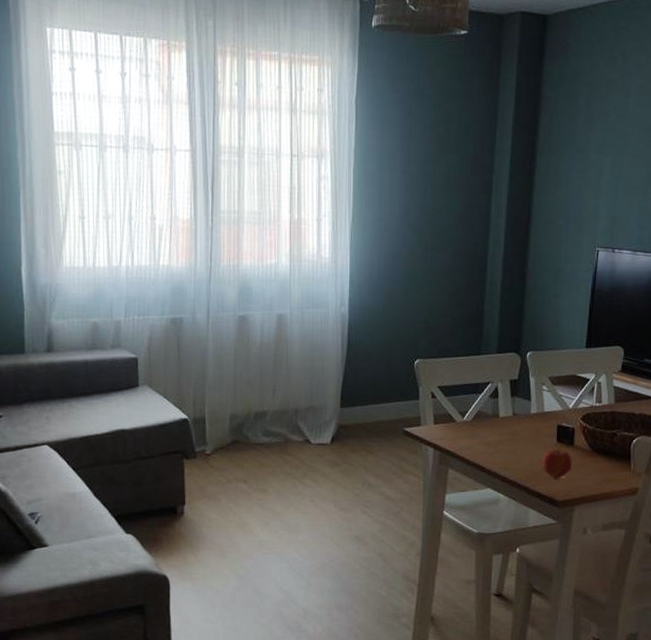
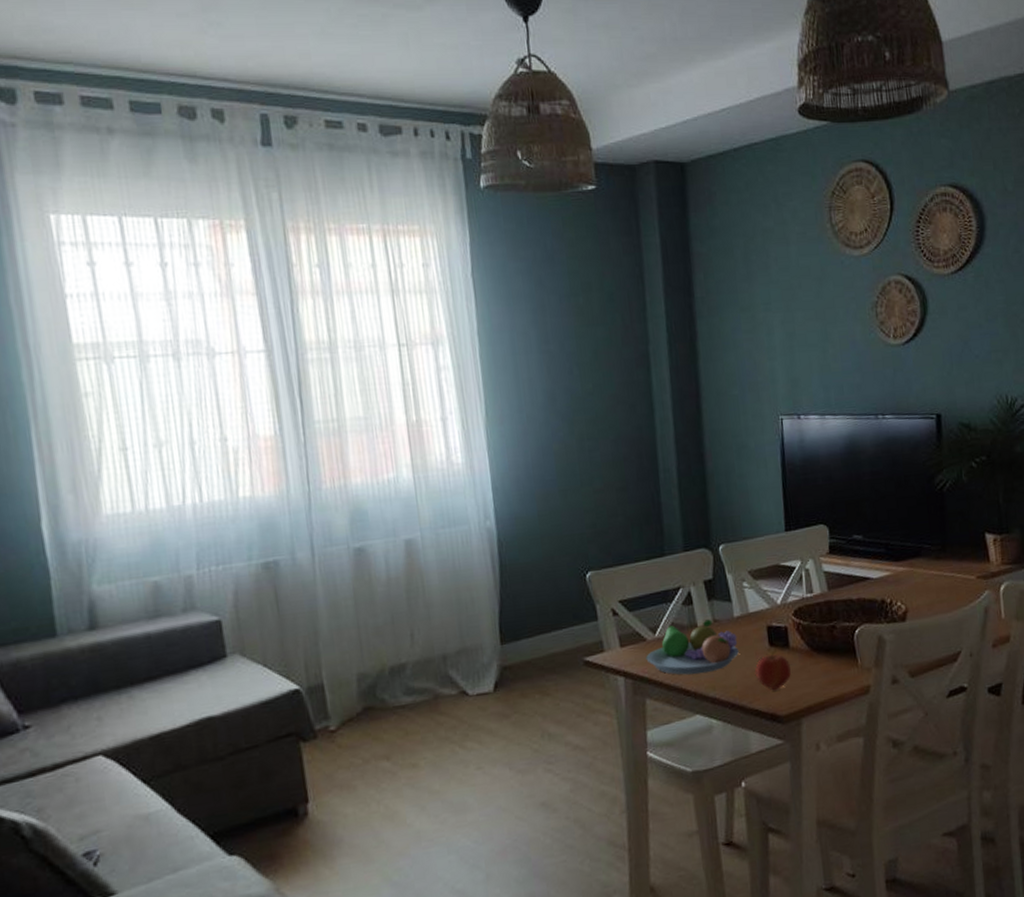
fruit bowl: none [453,412,531,456] -> present [646,619,739,675]

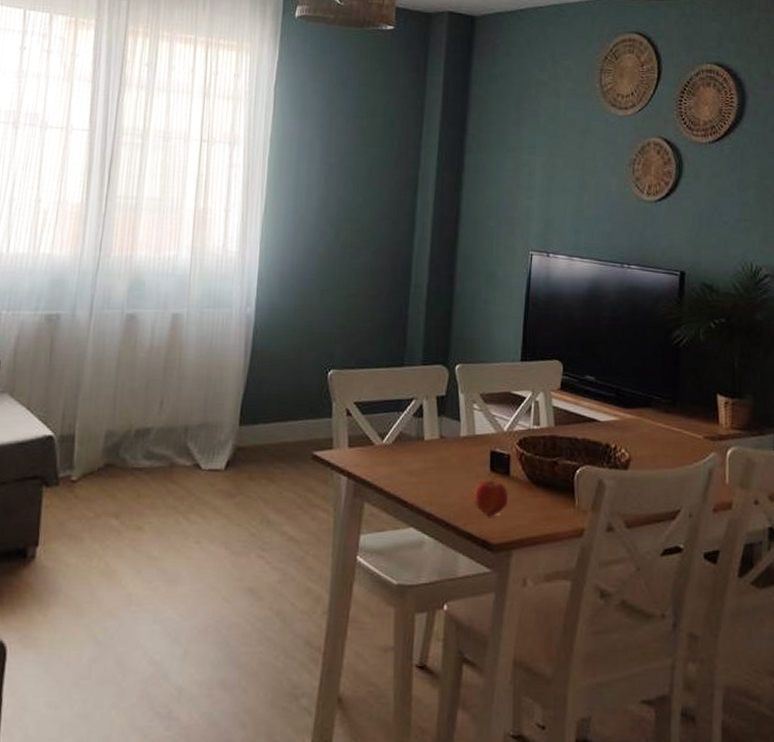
fruit bowl: present [646,619,739,675] -> none [371,433,461,488]

